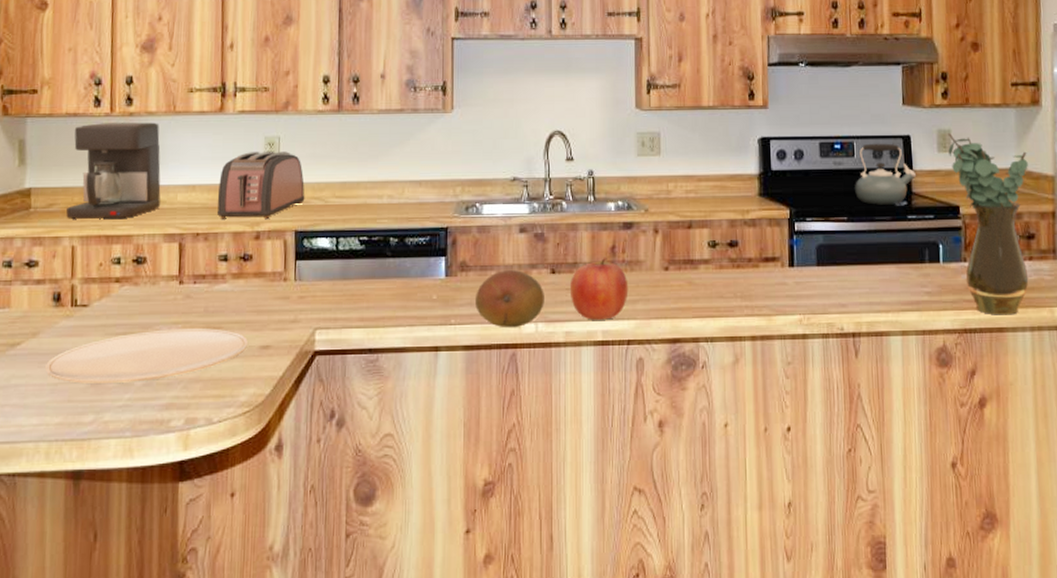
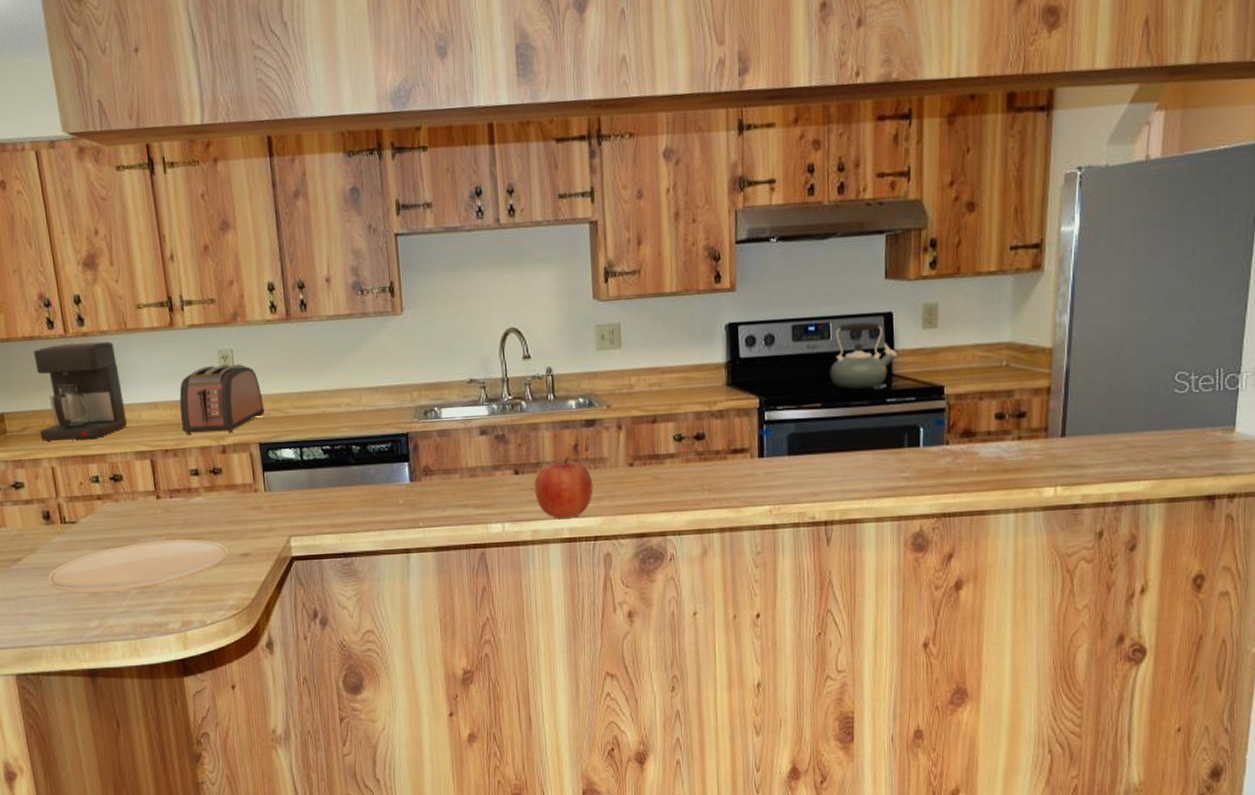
fruit: present [475,270,544,328] -> none [441,472,510,529]
vase: present [947,133,1029,315] -> none [934,307,1023,498]

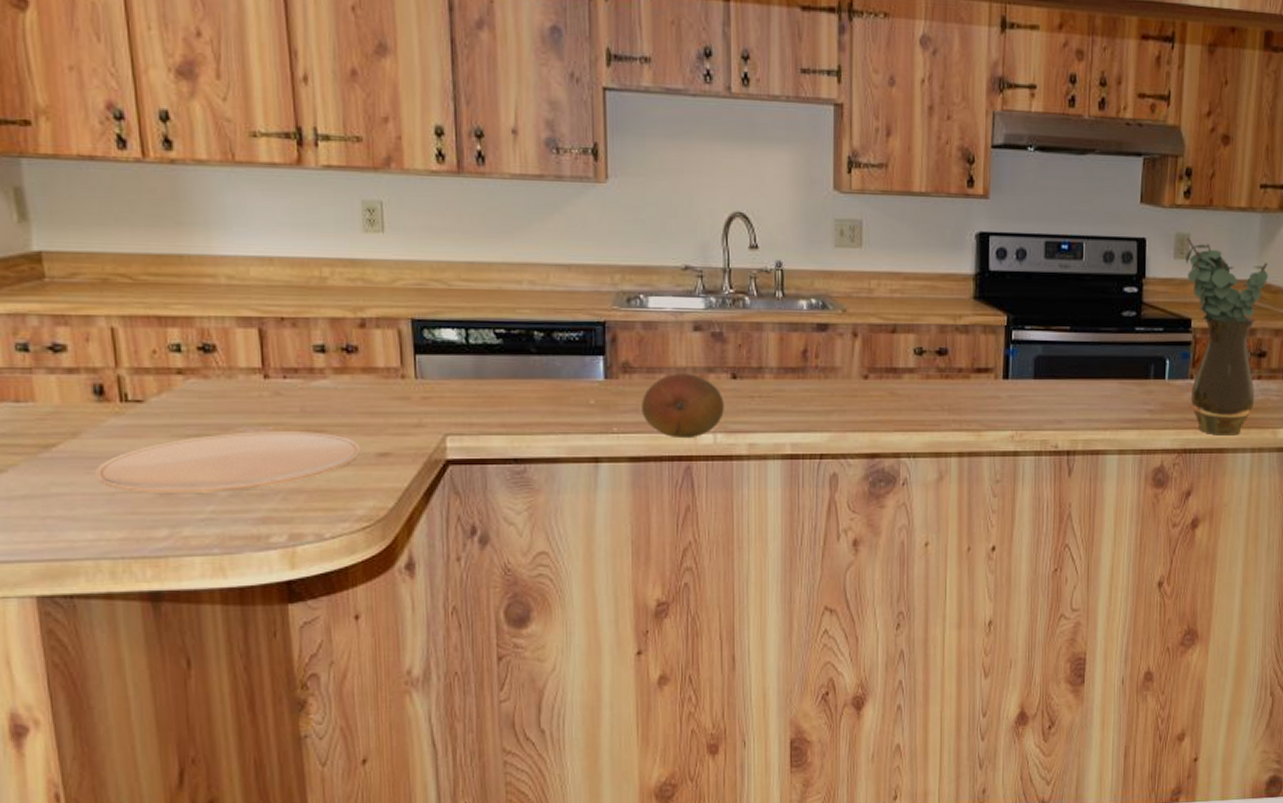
coffee maker: present [34,341,127,441] -> none [94,171,227,295]
toaster: present [179,364,264,435] -> none [304,219,420,303]
fruit: none [441,472,510,529] -> present [642,374,724,439]
fruit: present [534,455,594,518] -> none [753,362,822,432]
kettle: present [830,322,898,390] -> none [1081,245,1149,315]
vase: none [934,307,1023,498] -> present [1185,238,1268,436]

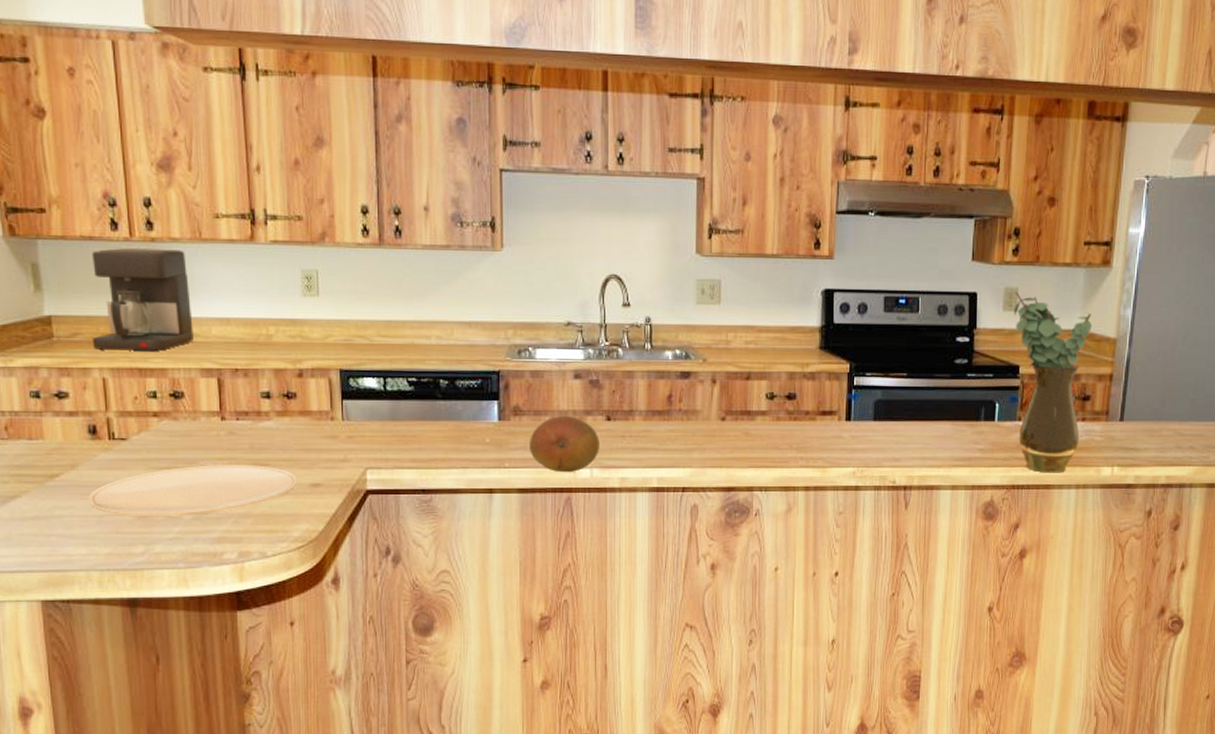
coffee maker: none [94,171,227,295] -> present [92,248,193,351]

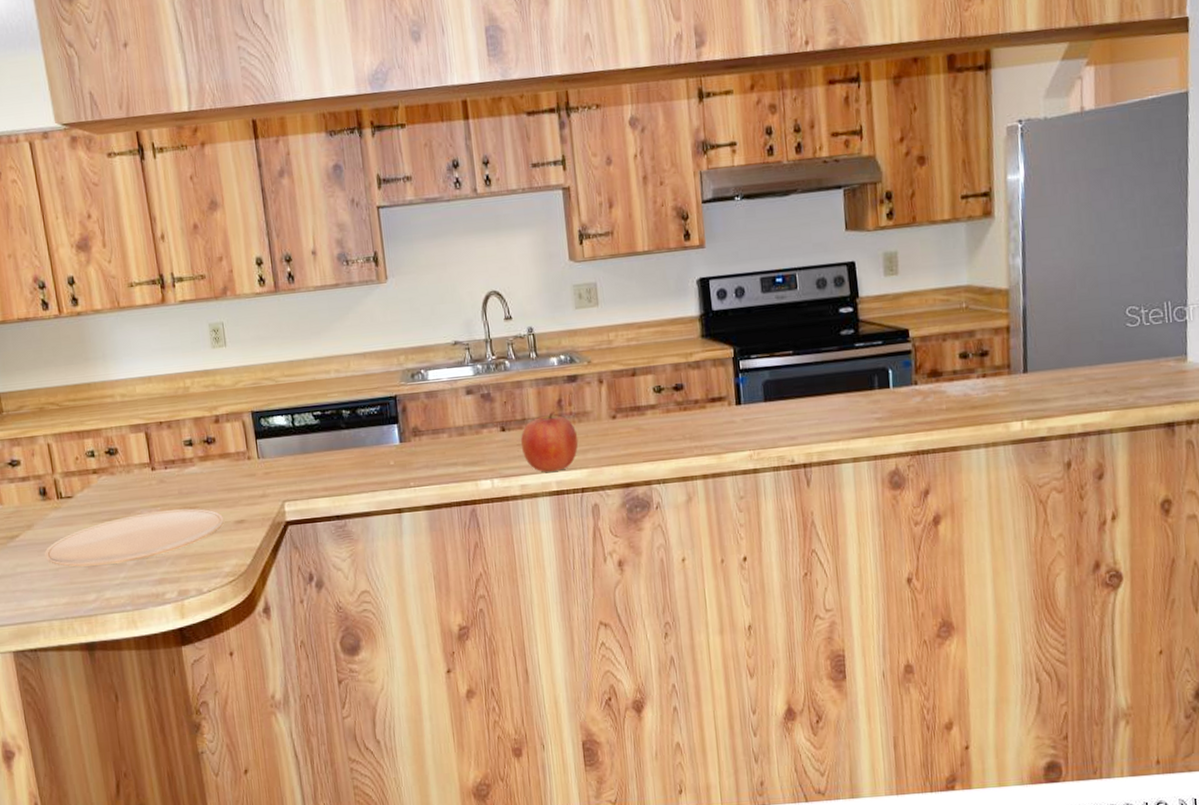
coffee maker: present [92,248,193,351] -> none [29,319,121,419]
fruit: present [530,416,600,473] -> none [431,431,498,486]
fruit: none [625,405,685,467] -> present [520,411,579,472]
vase: present [1014,292,1092,473] -> none [894,255,983,435]

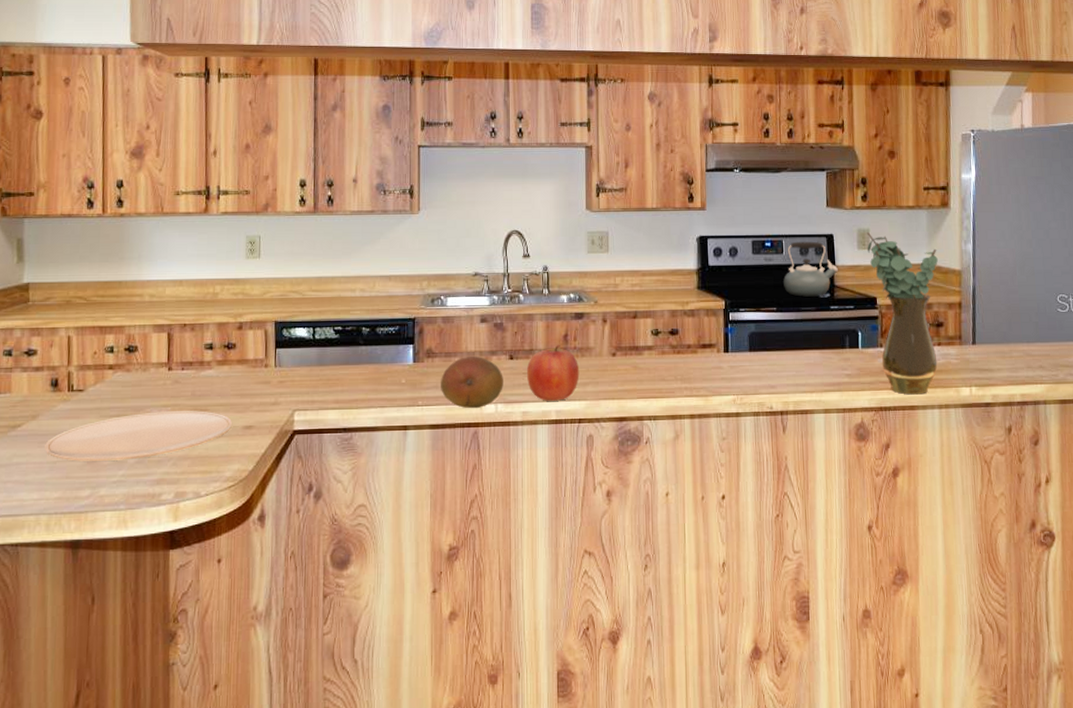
fruit: none [431,431,498,486] -> present [441,356,503,409]
kettle: none [799,271,863,336] -> present [783,241,839,297]
vase: none [894,255,983,435] -> present [866,232,938,395]

